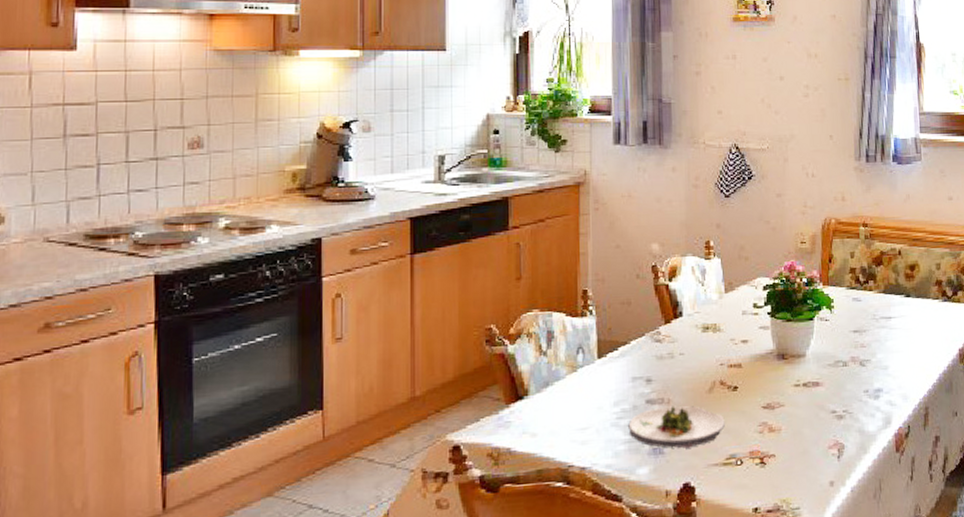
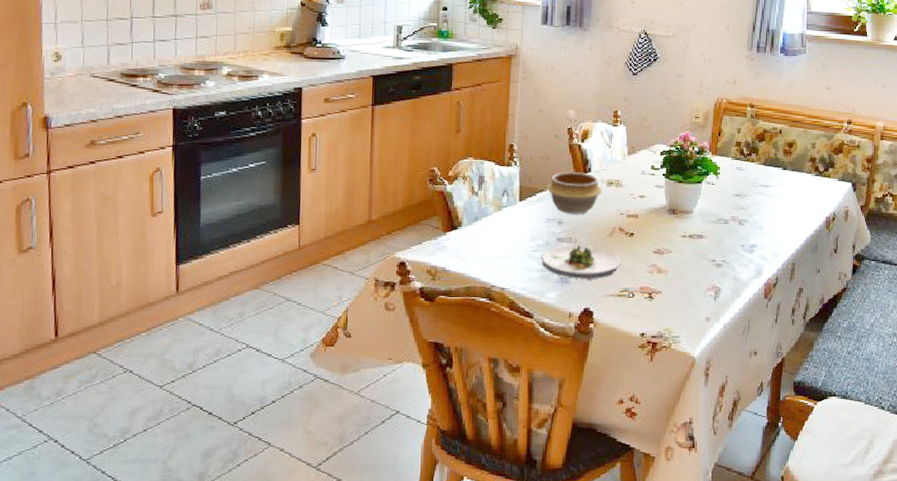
bowl: none [630,317,698,370] -> present [546,172,603,214]

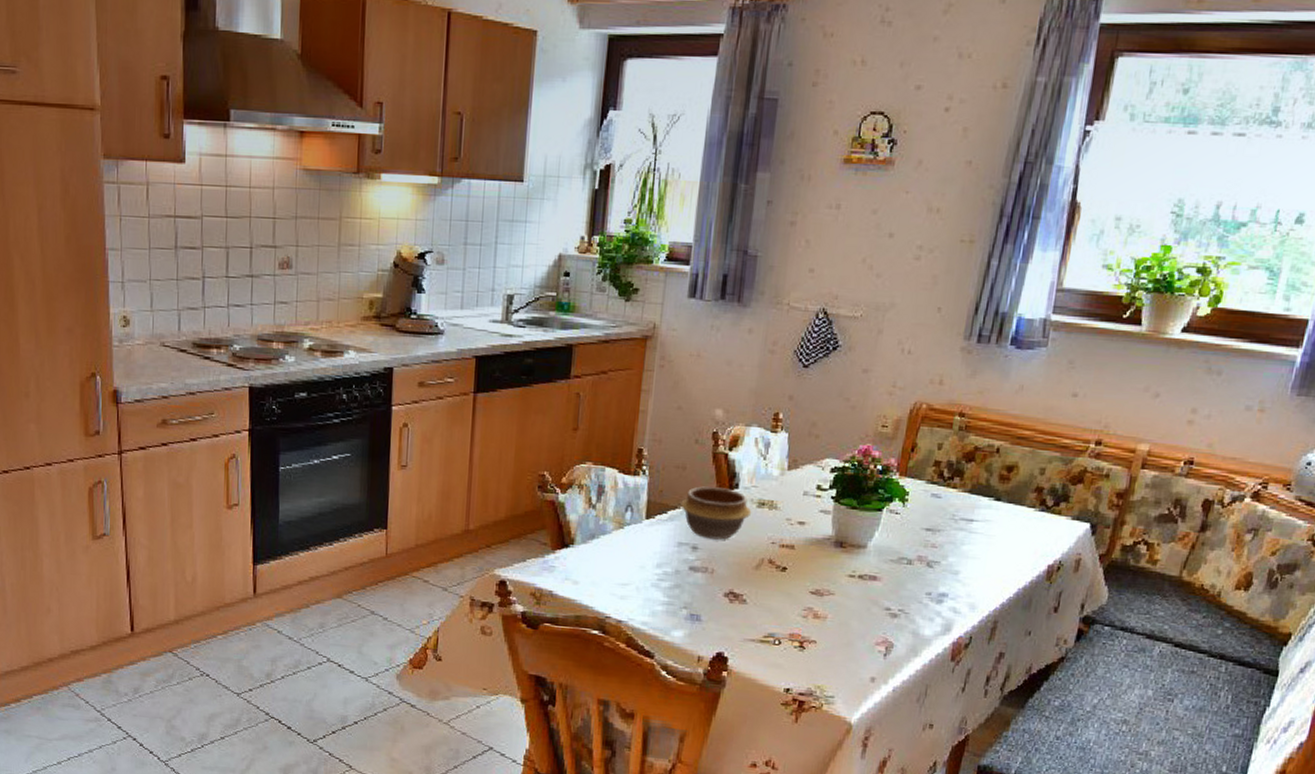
salad plate: present [541,245,621,280] -> none [668,576,768,620]

